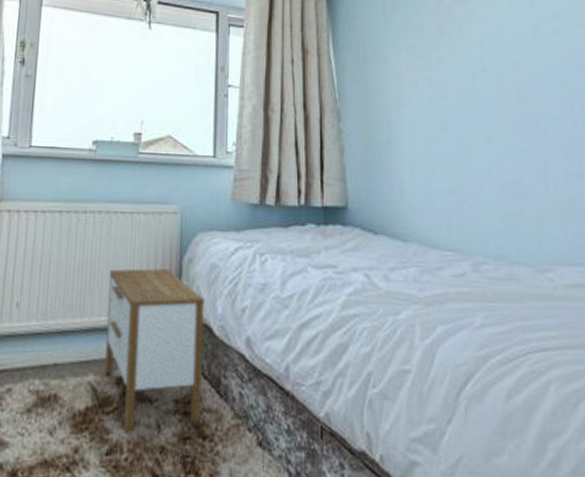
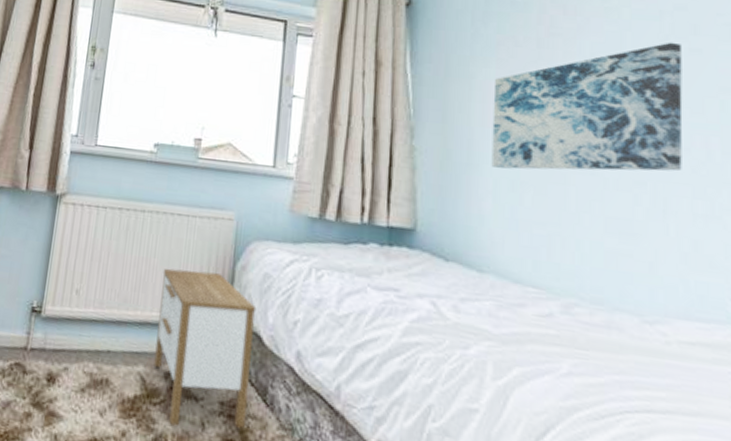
wall art: none [405,26,556,144] -> present [491,42,683,172]

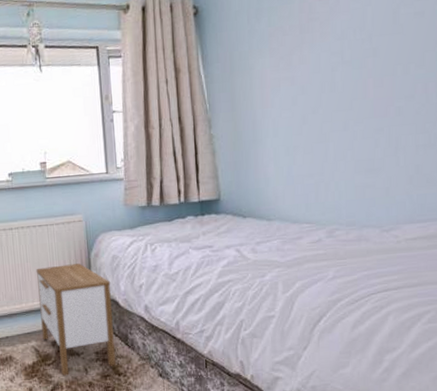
wall art: present [491,42,683,172] -> none [269,9,409,139]

